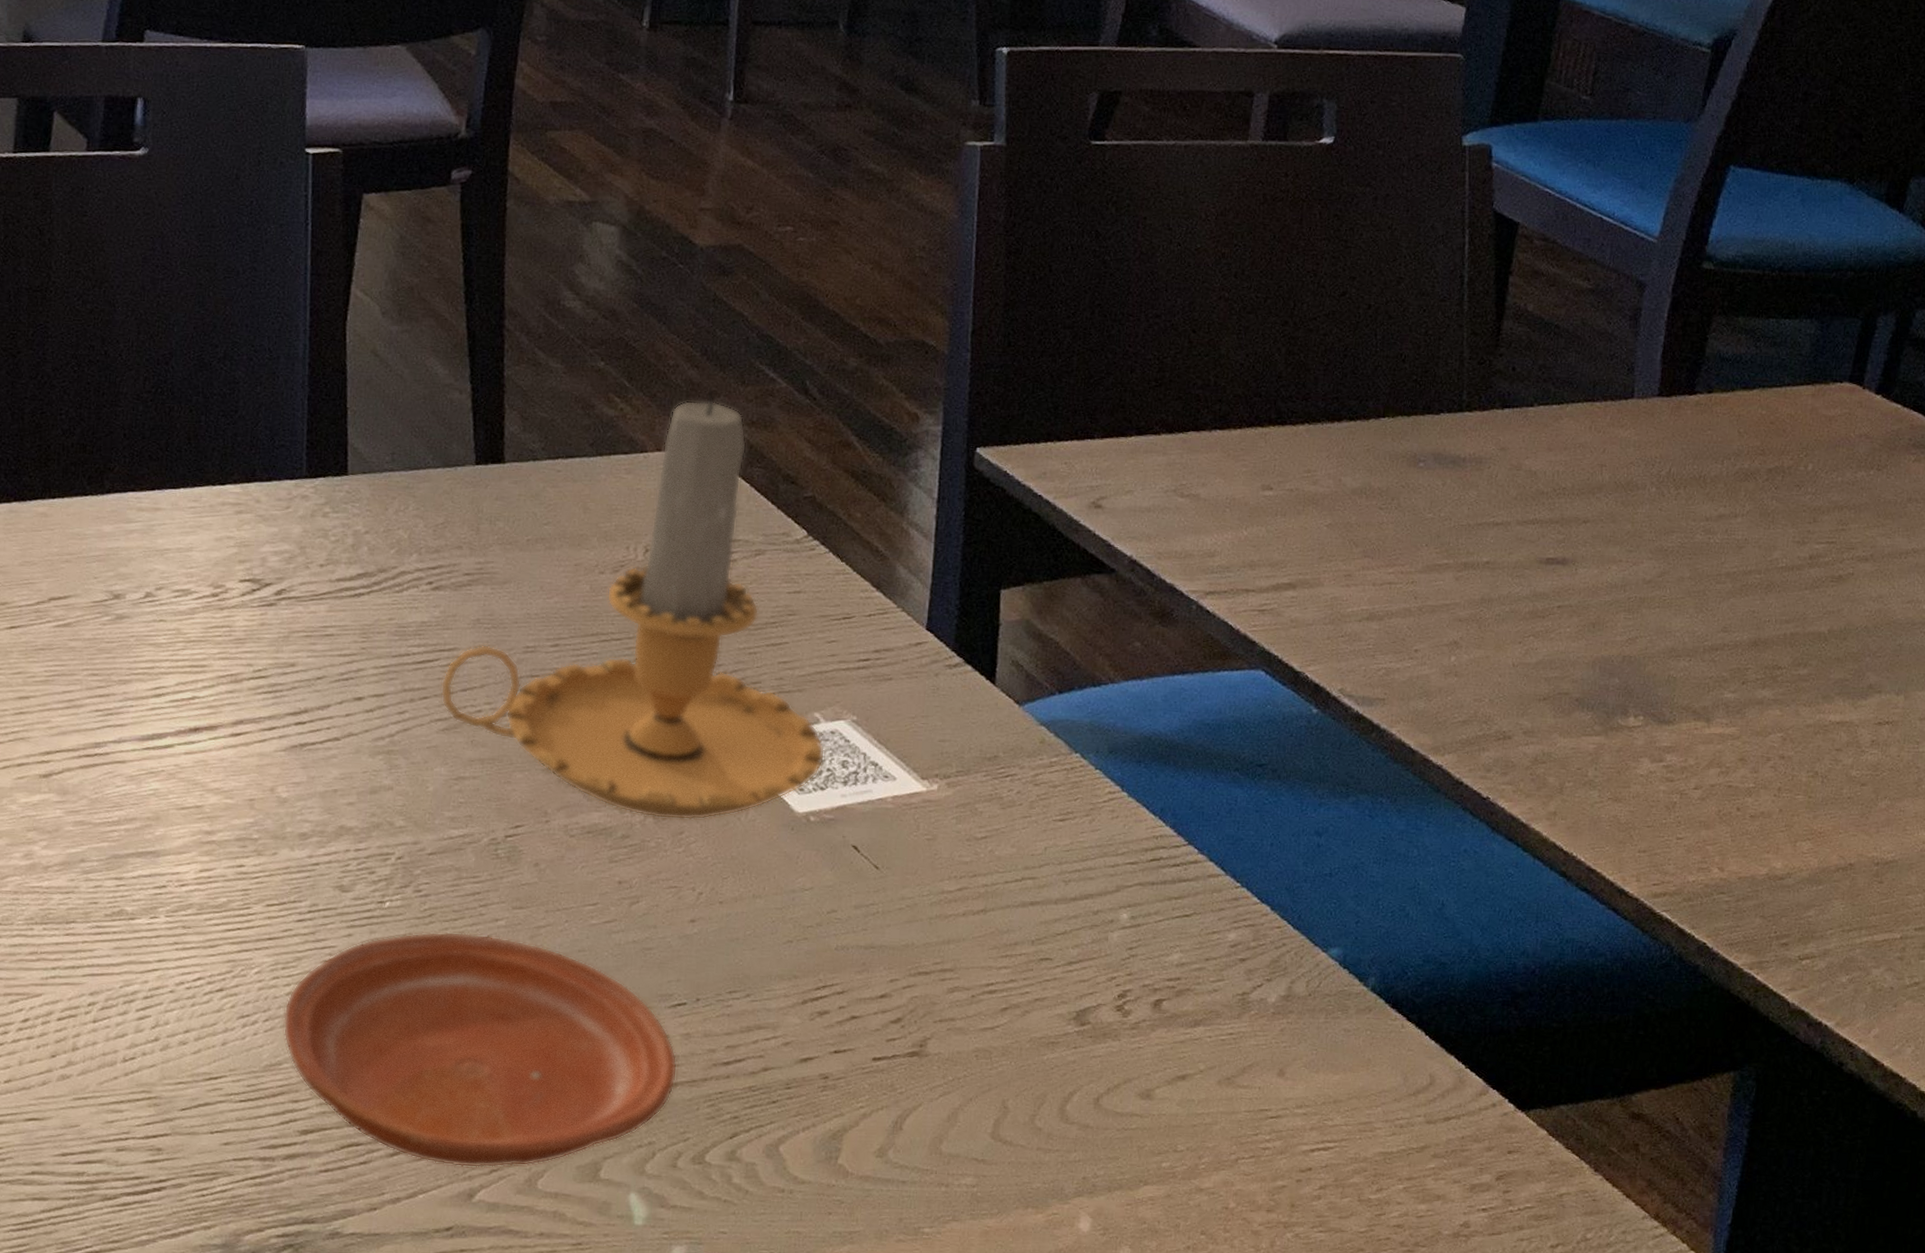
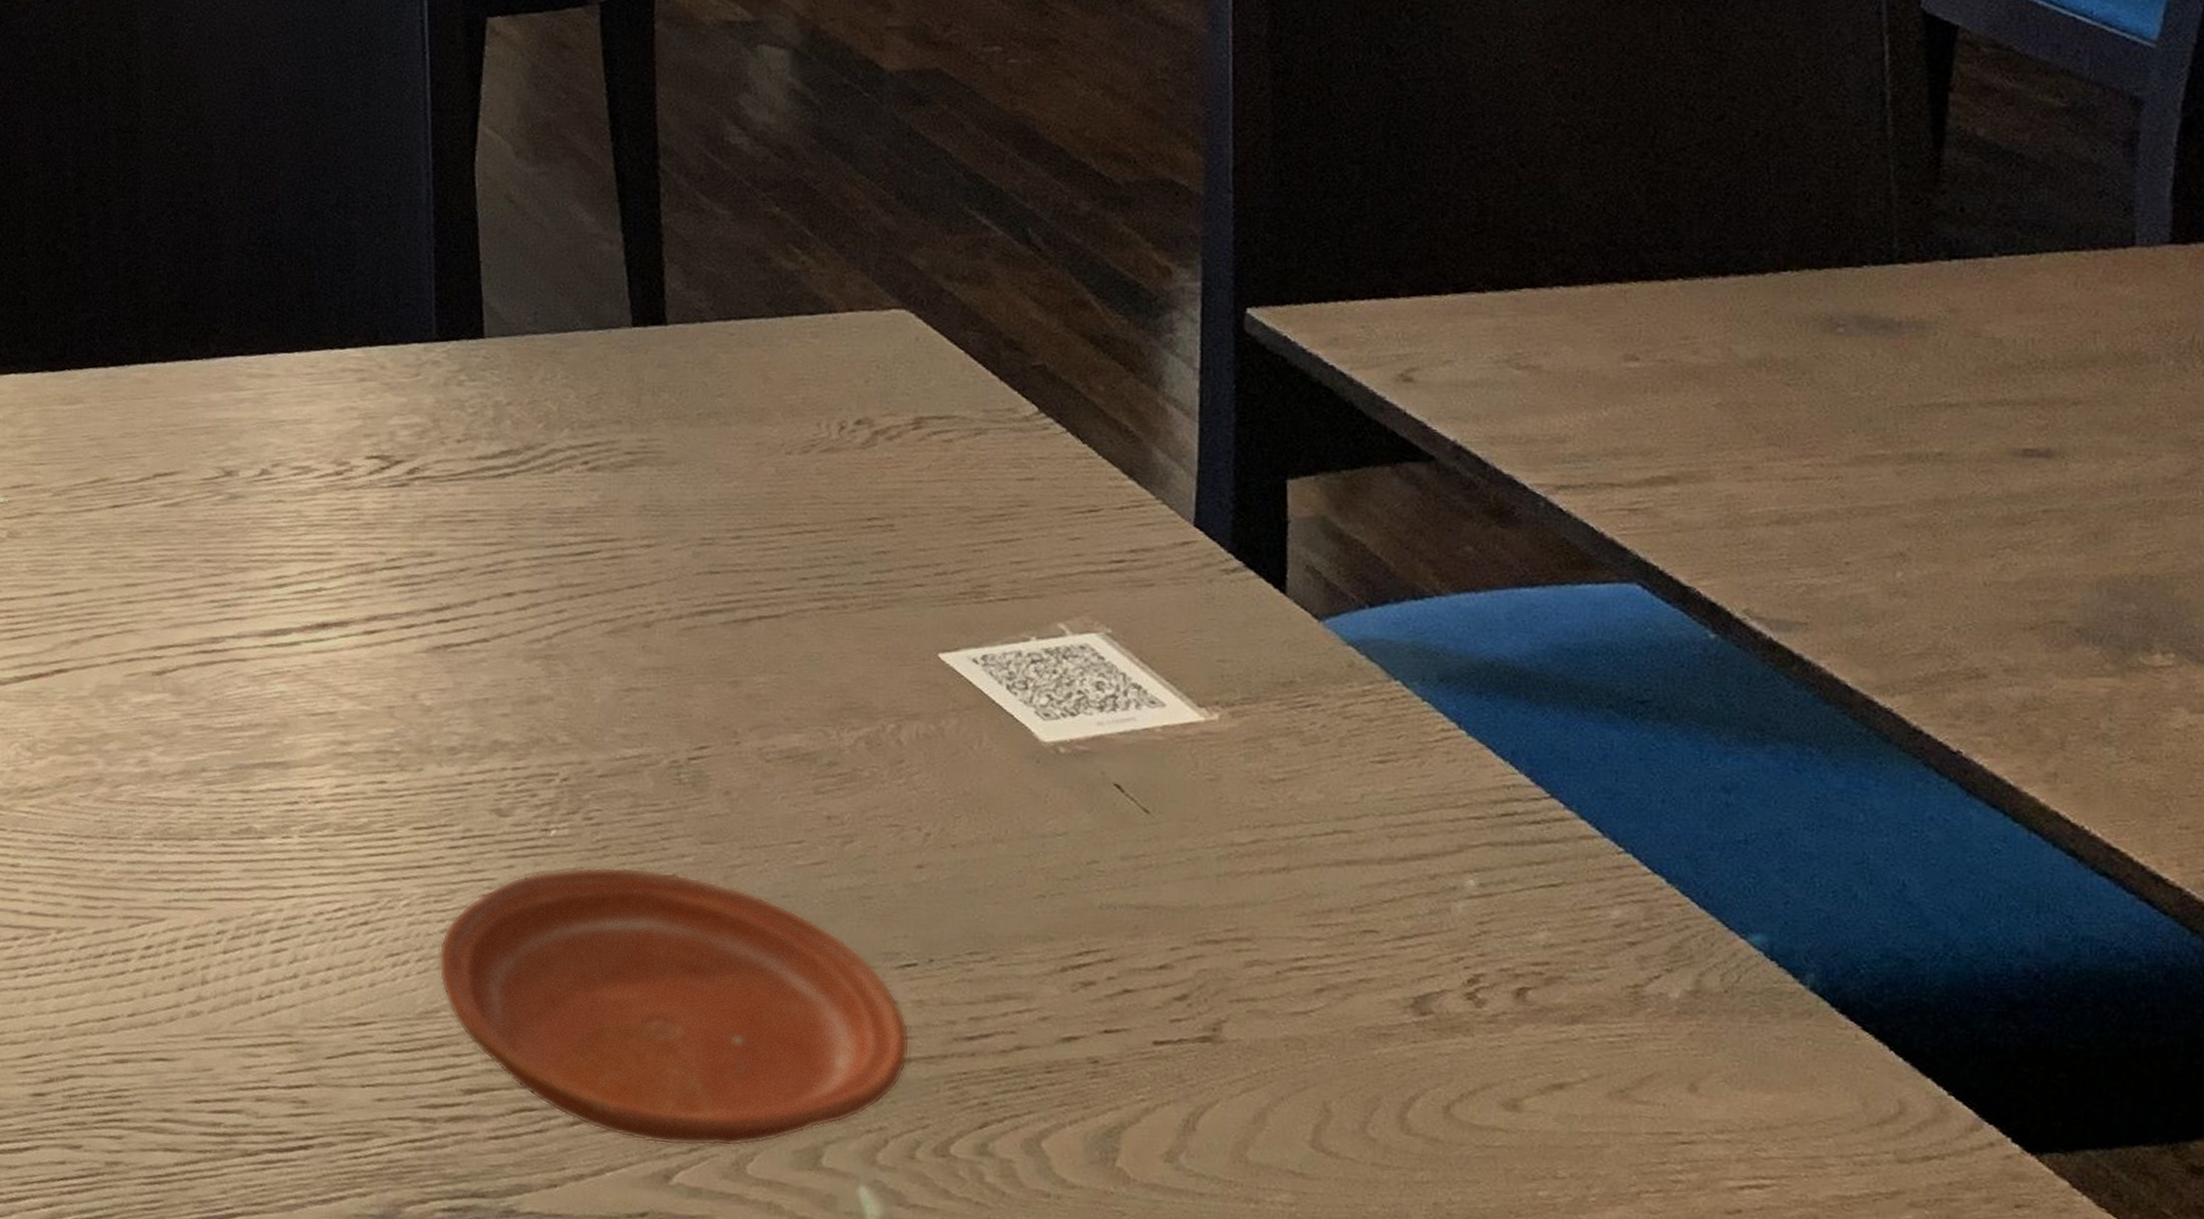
candle: present [440,388,826,821] -> none [603,237,1074,747]

